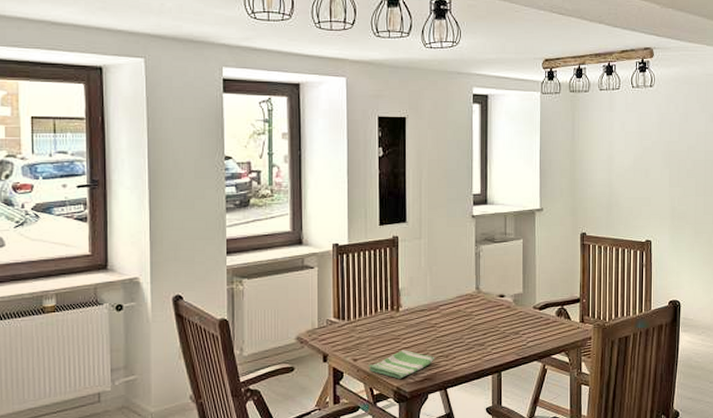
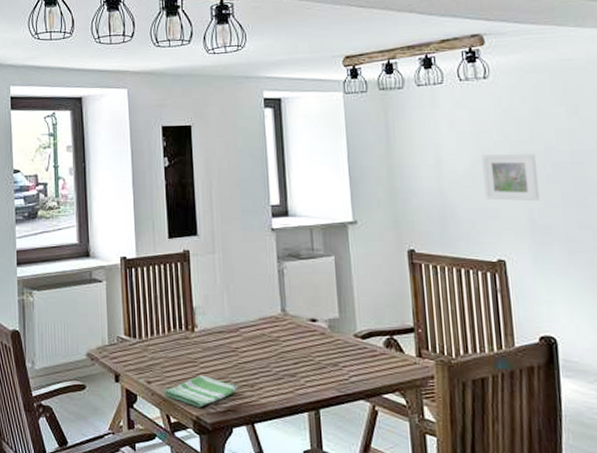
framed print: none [642,152,680,192] -> present [482,154,539,202]

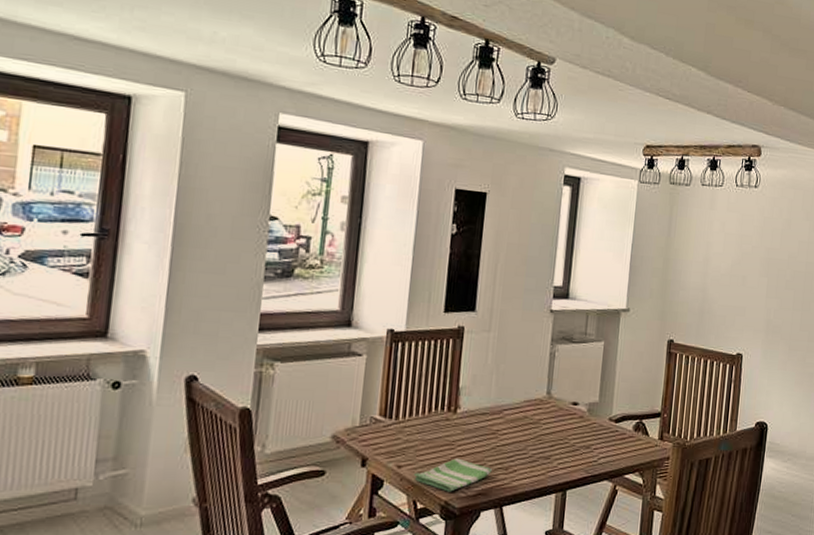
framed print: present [482,154,539,202] -> none [737,257,781,304]

